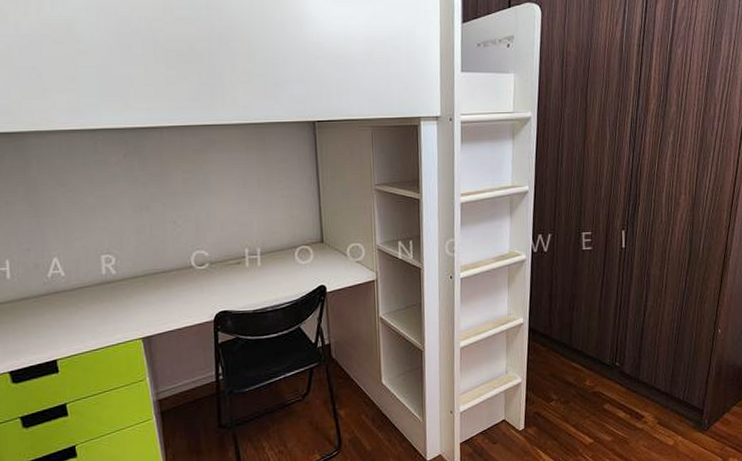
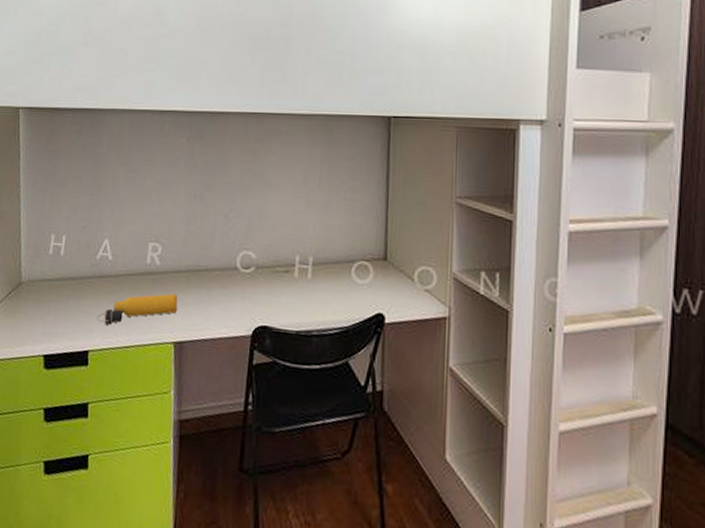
water bottle: none [59,297,140,334] -> present [96,293,178,325]

